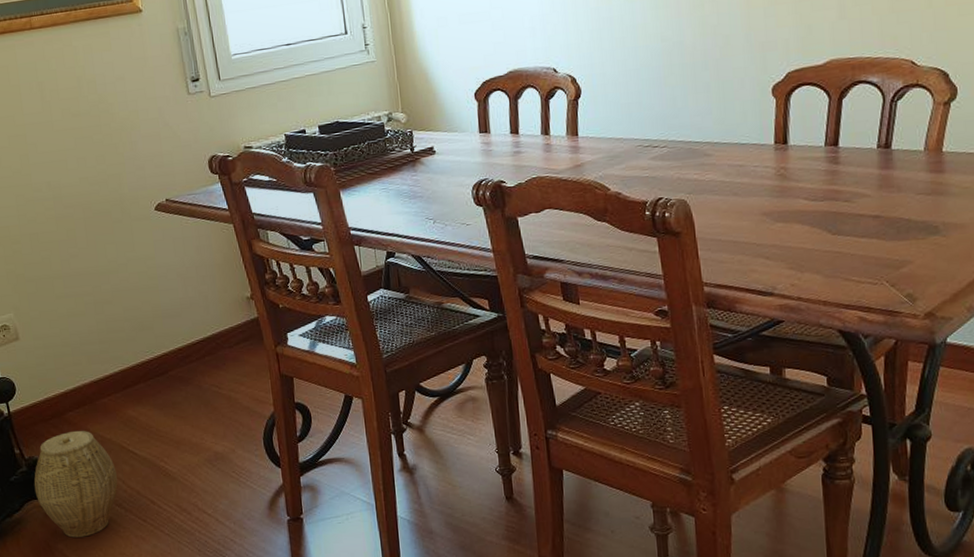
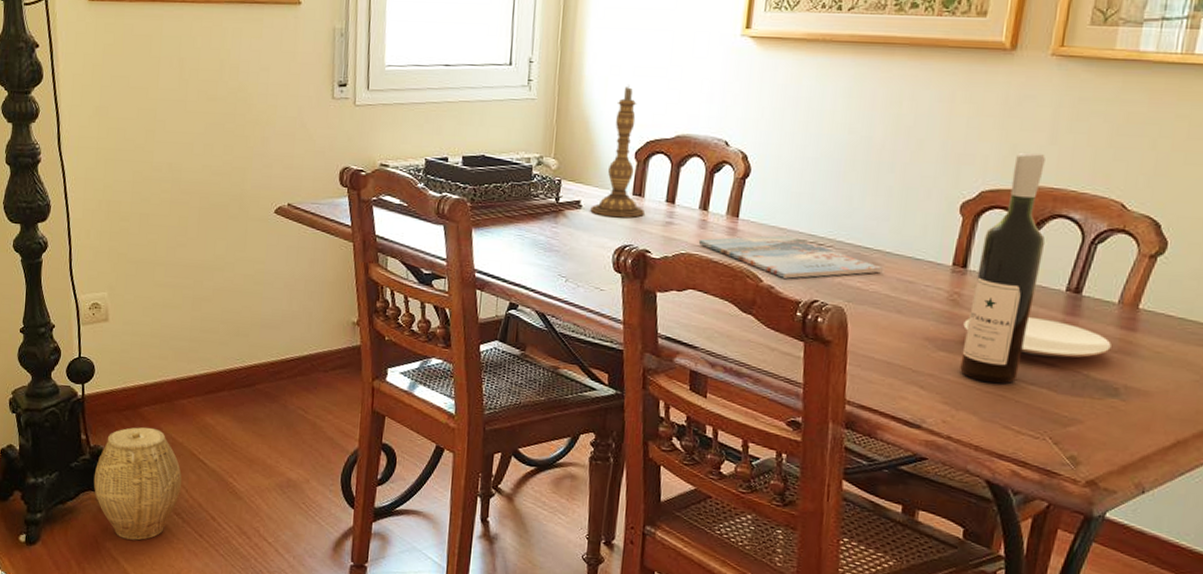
candlestick: none [444,32,493,157] -> present [590,84,645,218]
magazine: none [546,143,714,184] -> present [698,235,883,279]
plate: none [793,176,925,211] -> present [963,318,1111,358]
bottle: none [797,28,852,243] -> present [960,152,1045,384]

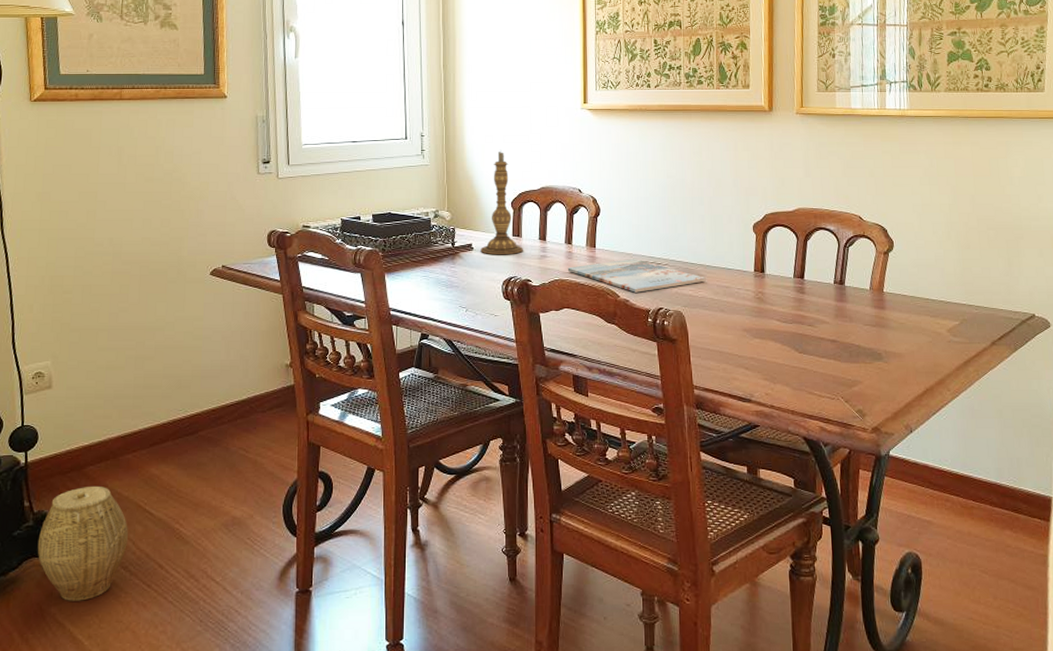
bottle: present [960,152,1045,384] -> none [771,183,815,360]
plate: present [963,318,1111,358] -> none [769,306,871,334]

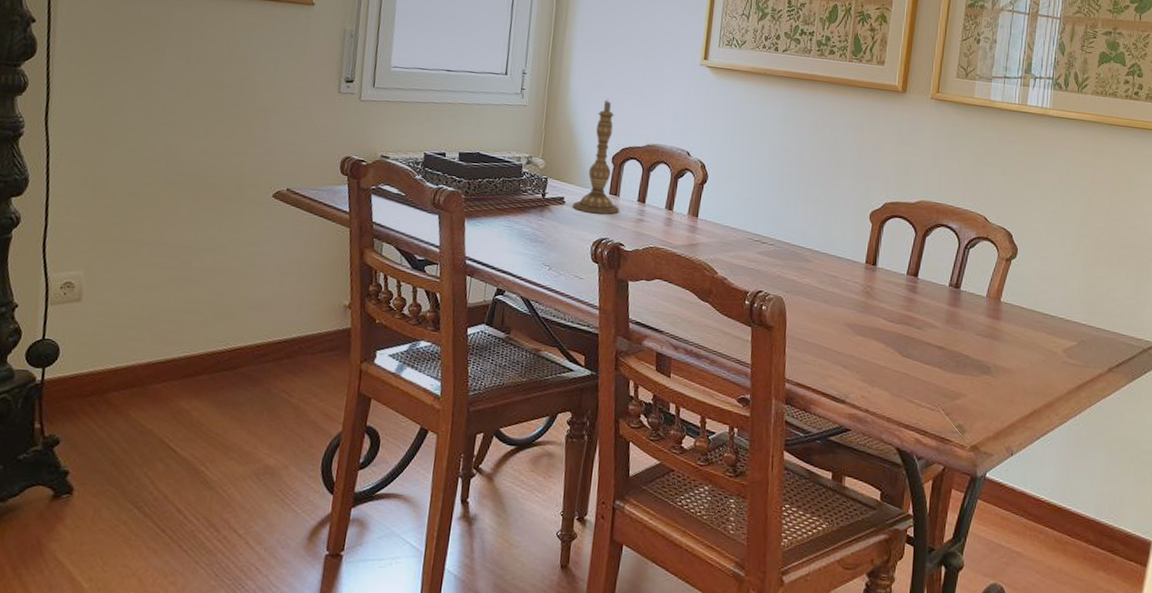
woven basket: present [37,485,129,601] -> none [43,413,148,540]
magazine: present [567,259,706,293] -> none [664,233,813,272]

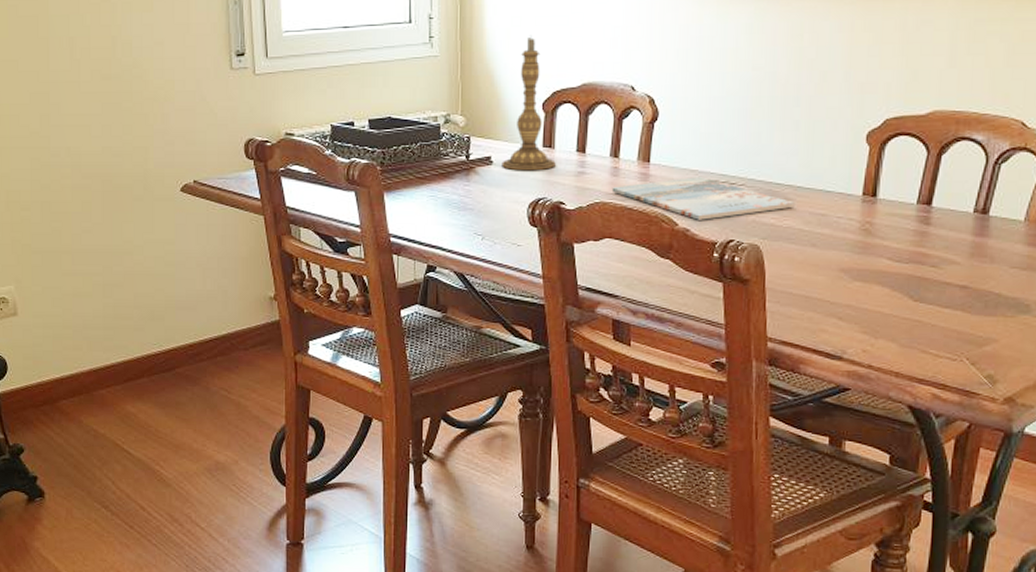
magazine: none [664,233,813,272] -> present [611,177,795,220]

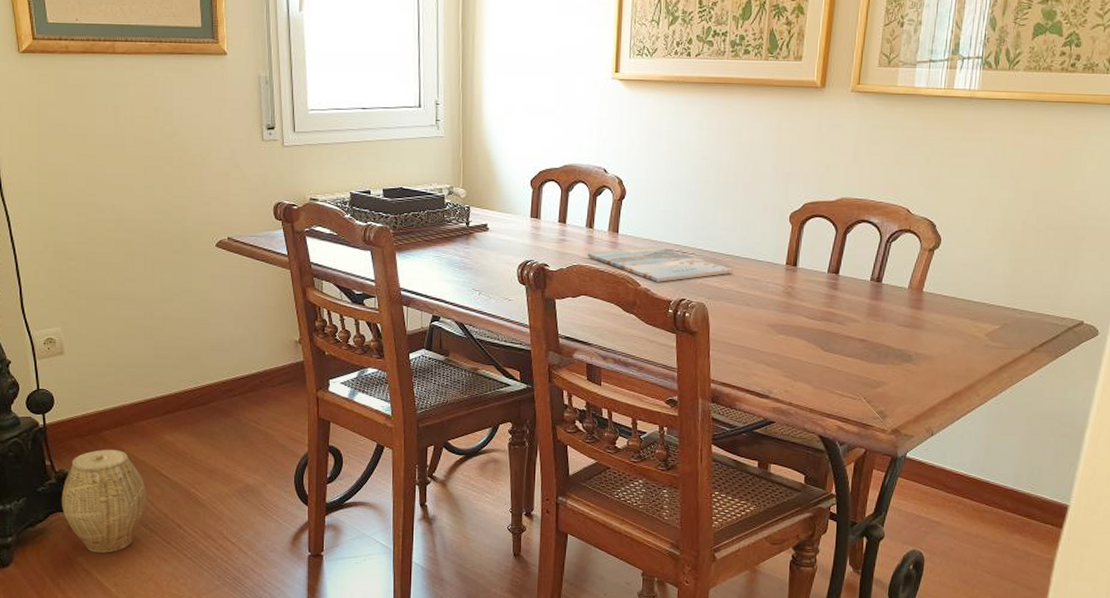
woven basket: none [16,421,108,537] -> present [61,449,147,553]
candlestick: present [502,34,556,171] -> none [496,122,541,238]

